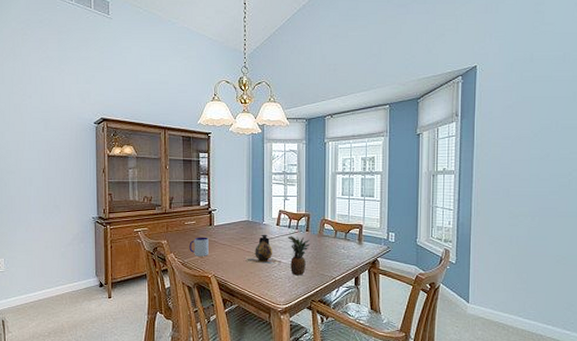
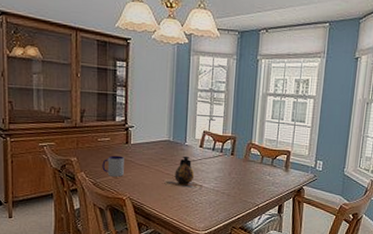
fruit: present [287,235,309,276] -> none [210,158,234,201]

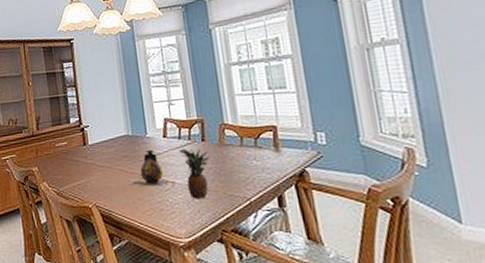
mug: present [102,155,124,177] -> none [63,159,86,183]
fruit: none [210,158,234,201] -> present [178,147,209,199]

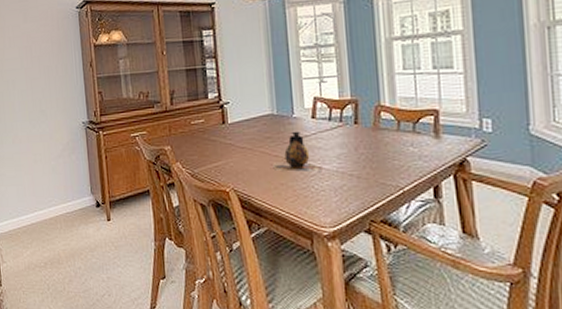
fruit: present [178,147,209,199] -> none [328,130,361,187]

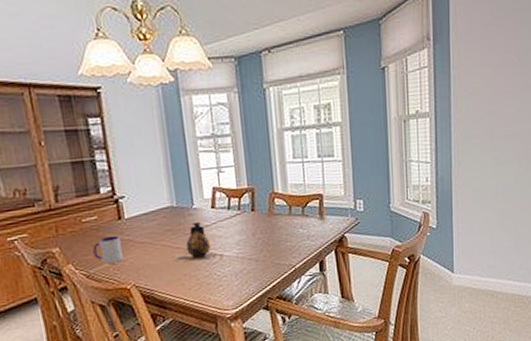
mug: none [198,139,224,165] -> present [93,235,123,264]

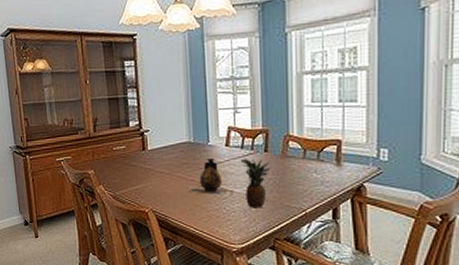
mug: present [93,235,123,264] -> none [120,164,144,188]
fruit: none [227,218,258,271] -> present [240,157,270,208]

